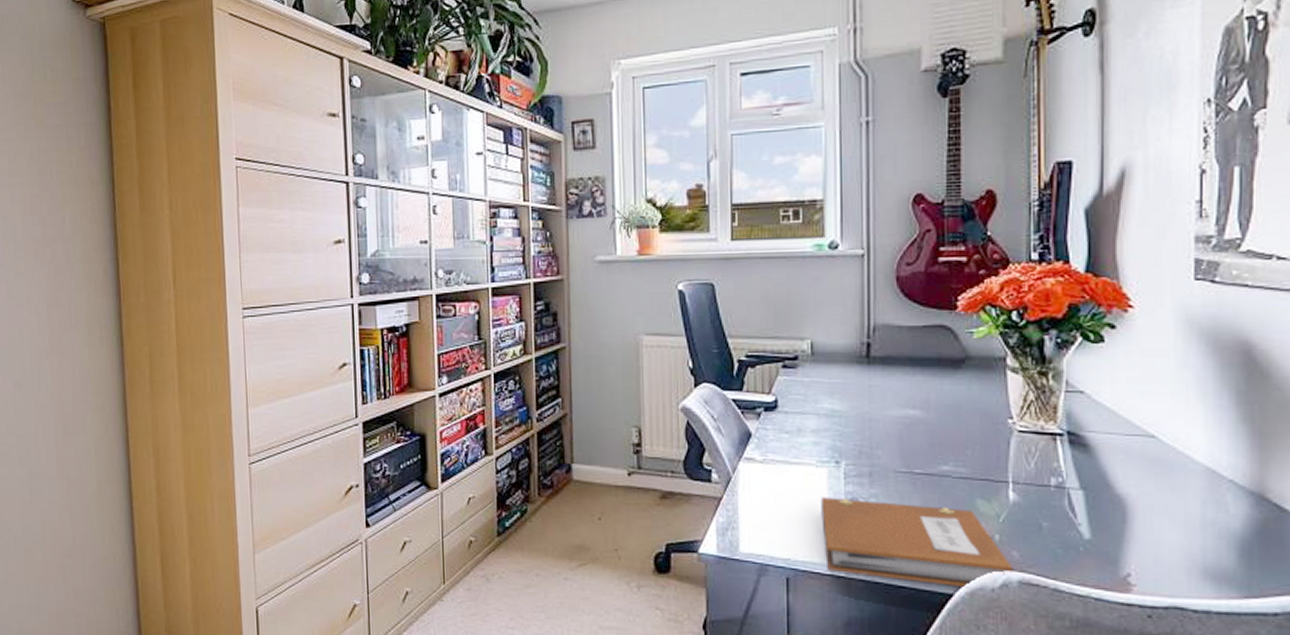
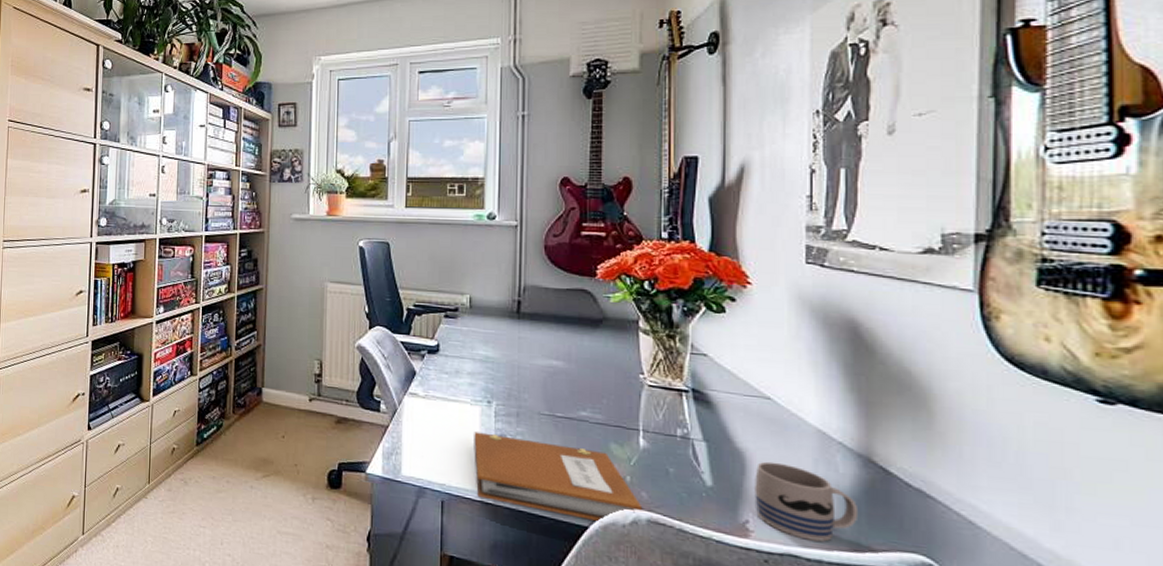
mug: none [1137,507,1251,590] -> present [755,461,859,542]

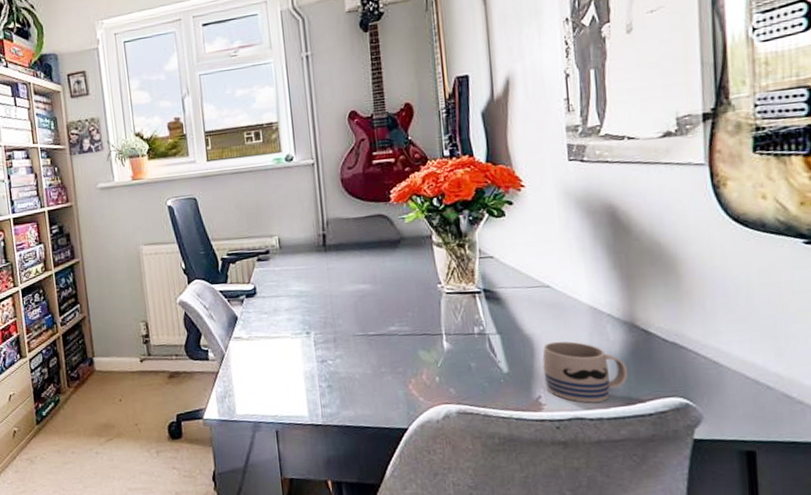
notebook: present [474,432,643,523] -> none [298,359,452,423]

